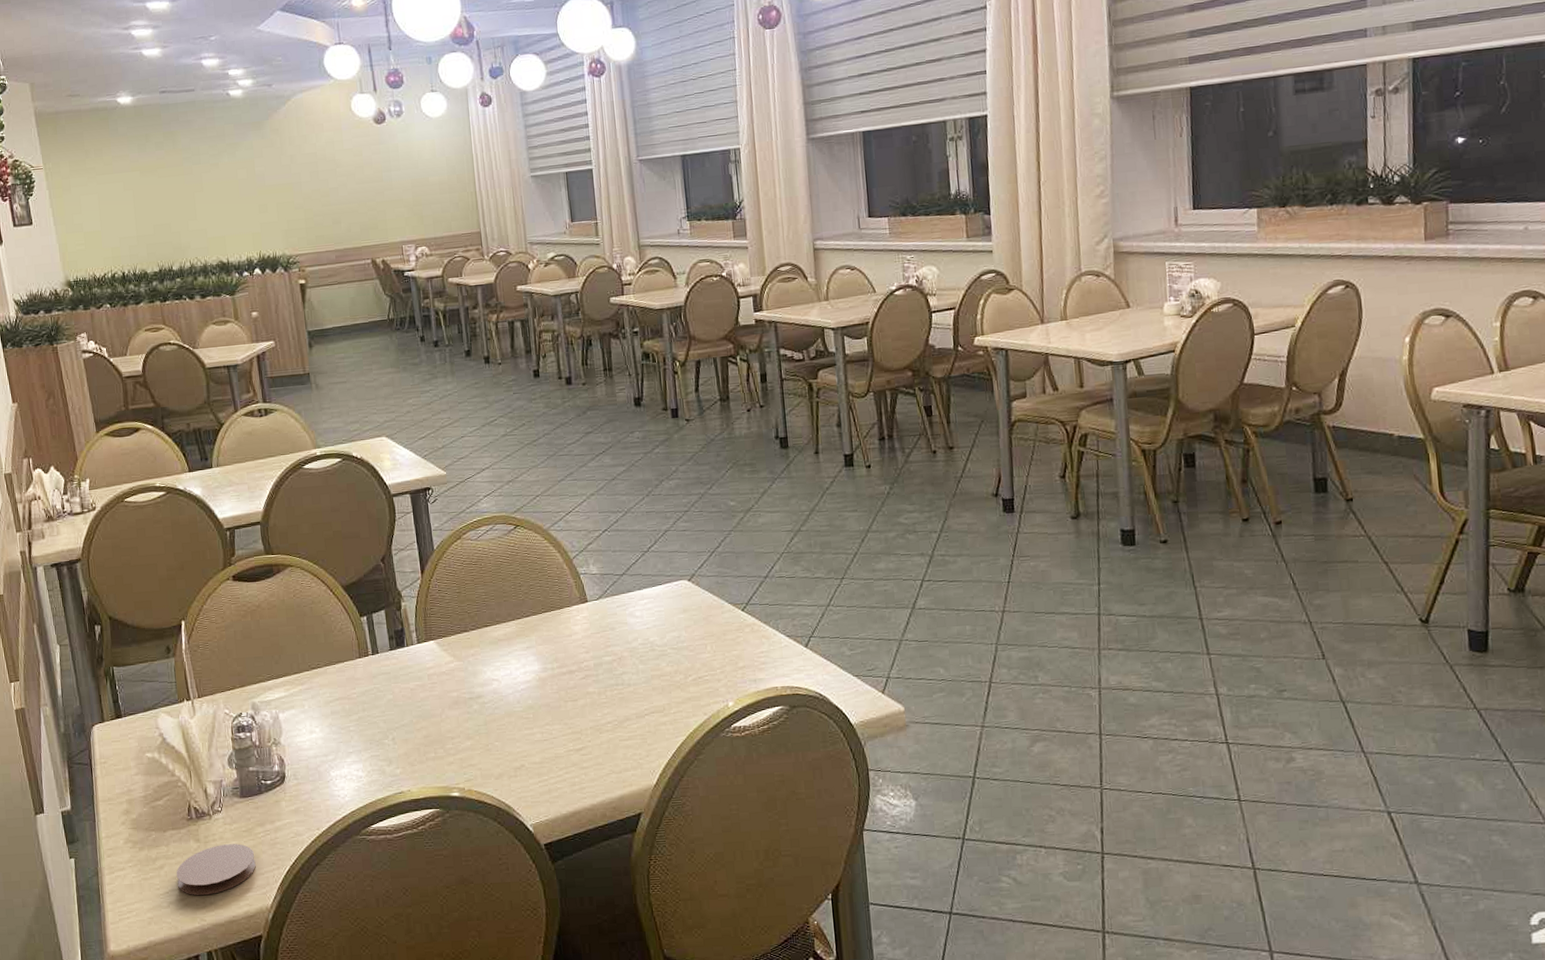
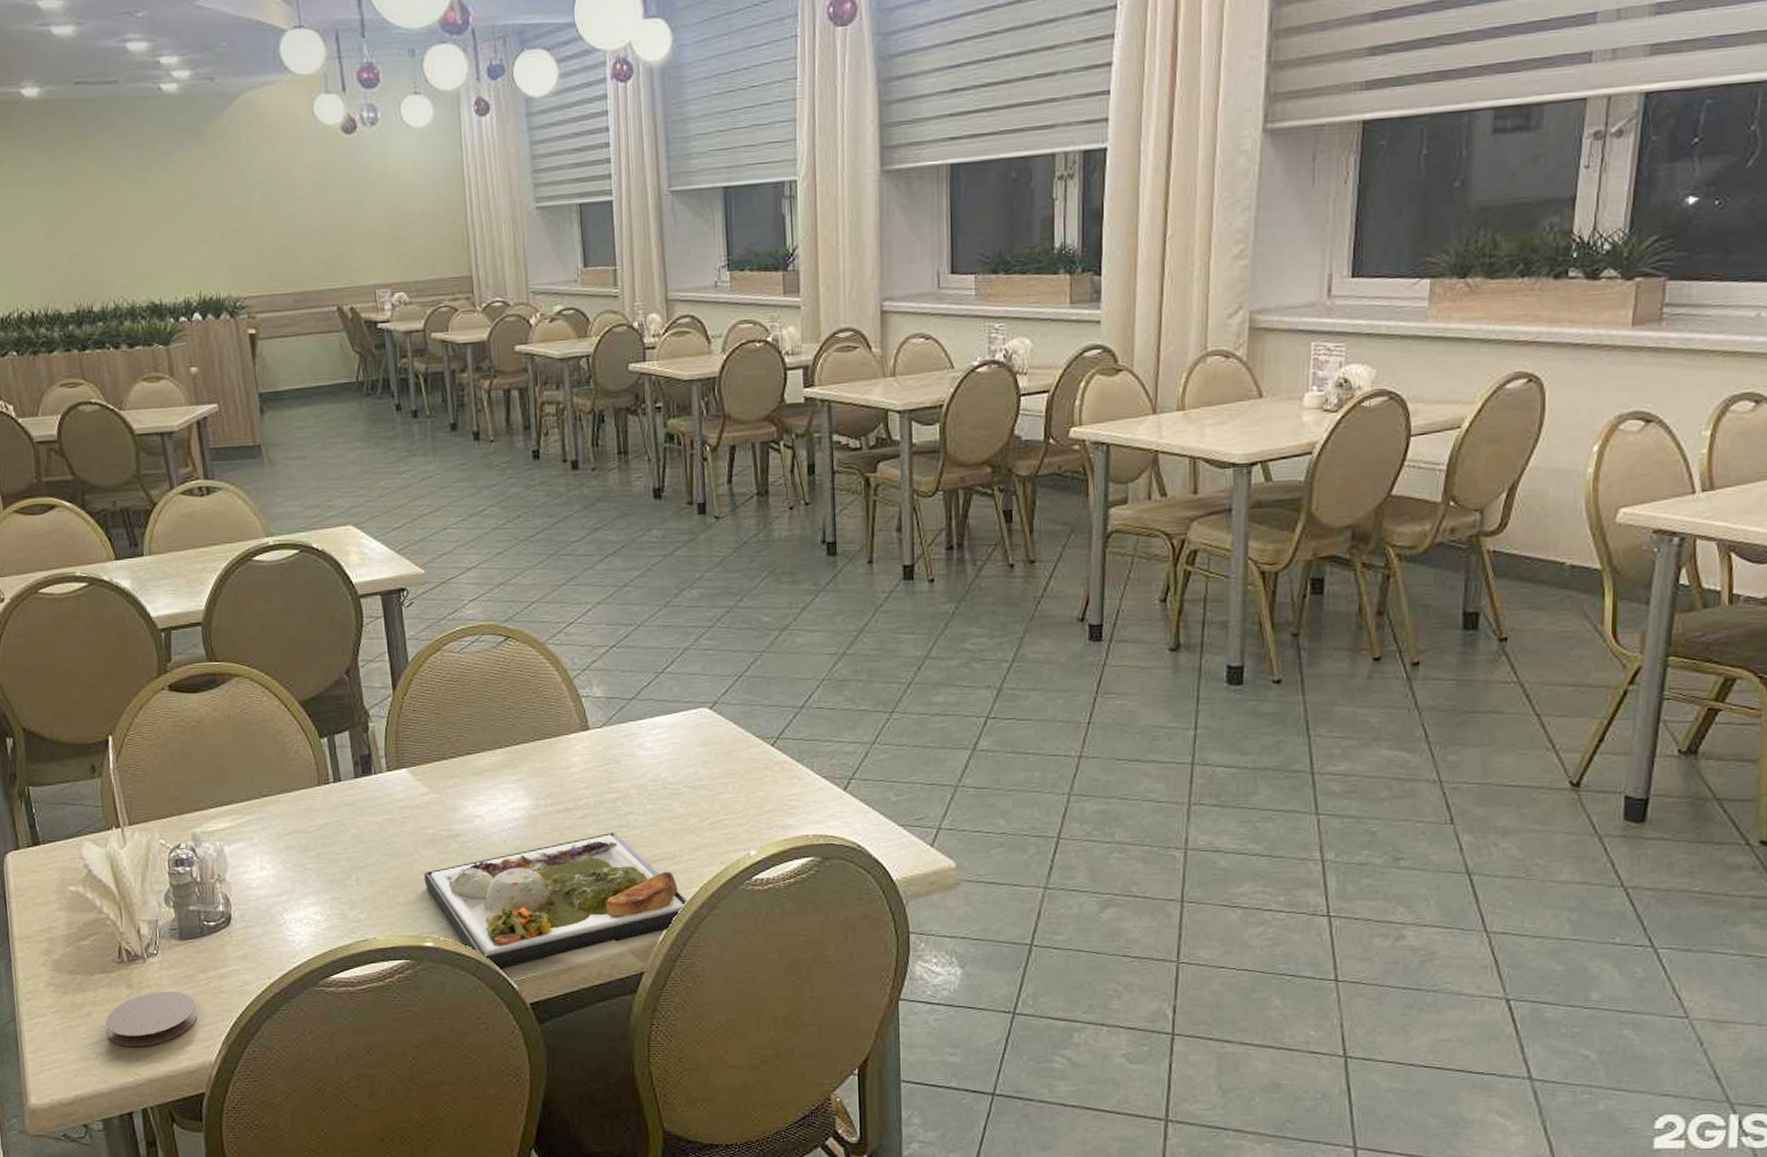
dinner plate: none [450,690,679,815] -> present [423,833,690,970]

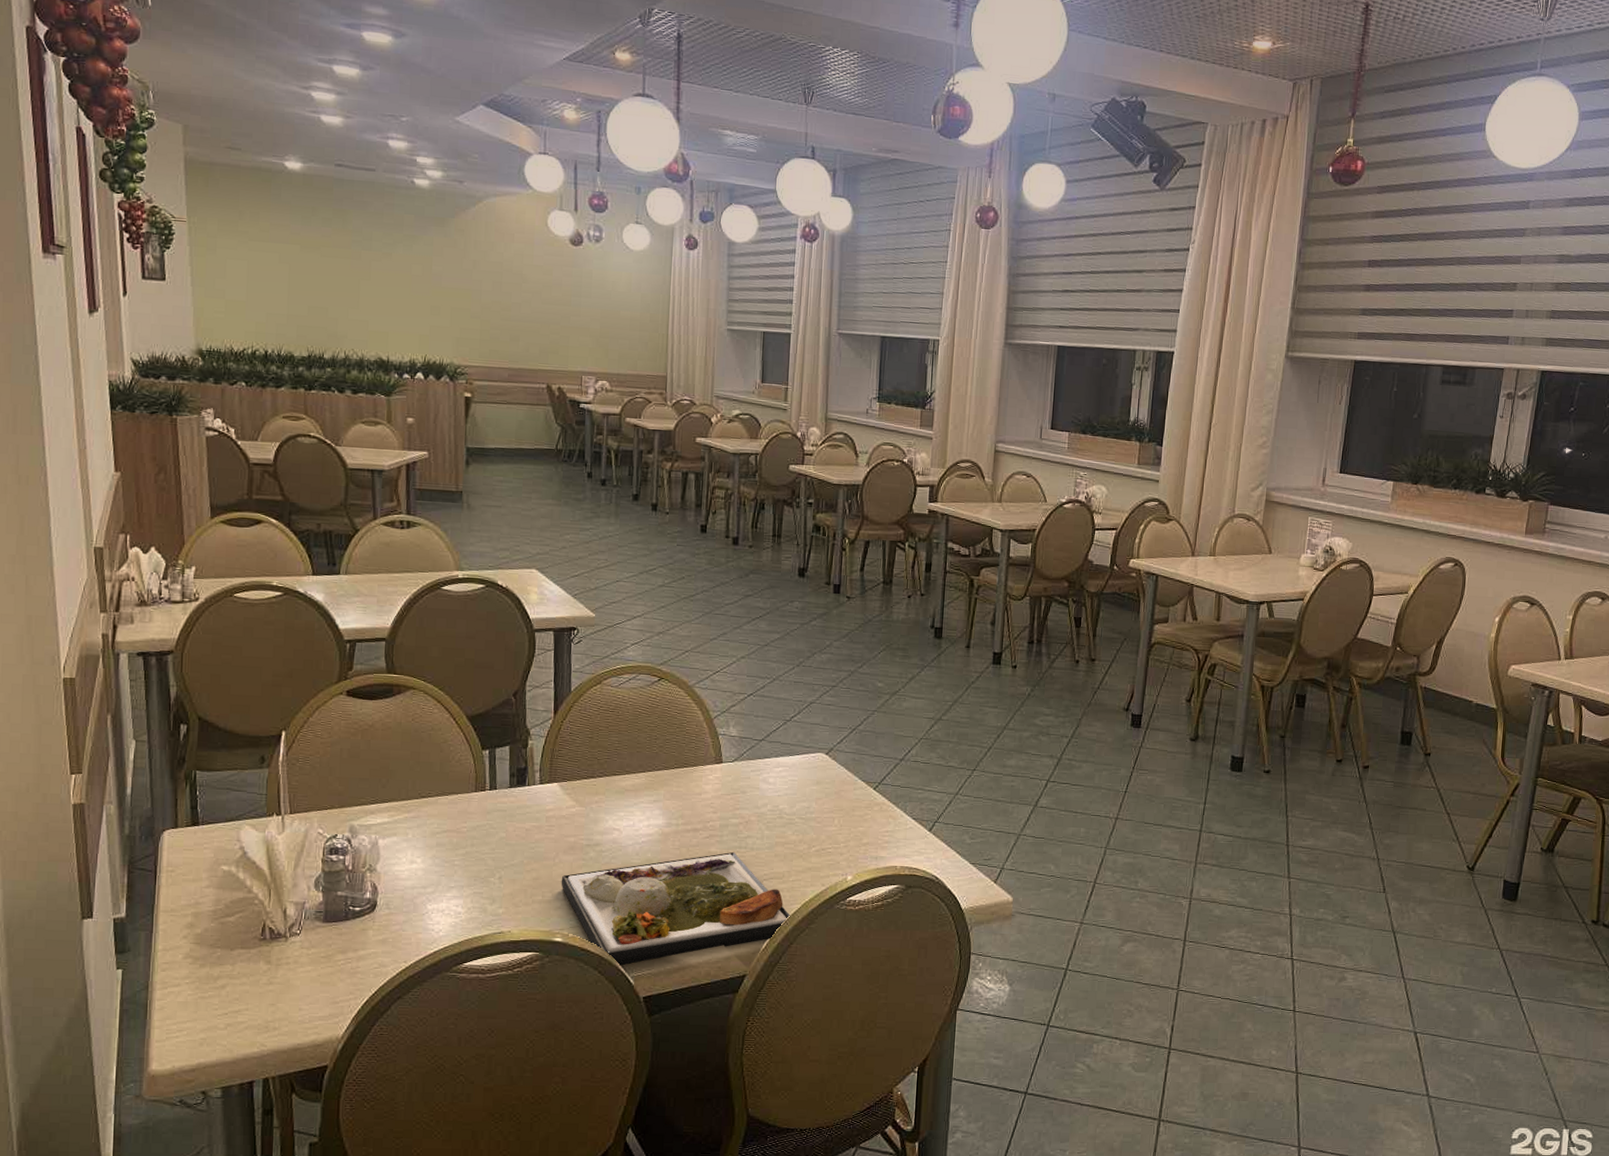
coaster: present [105,991,198,1047] -> none [239,969,331,1020]

